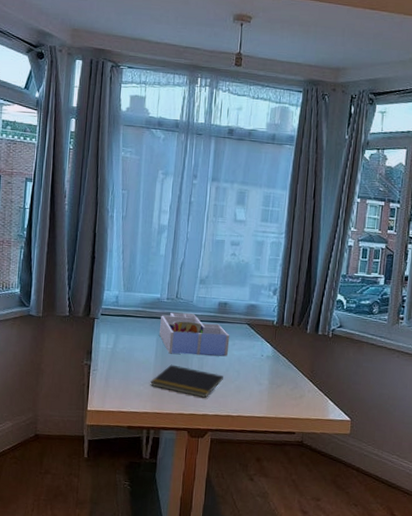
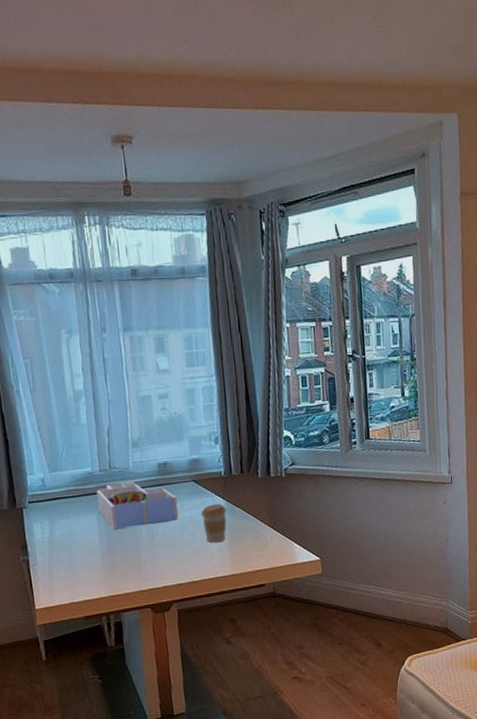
notepad: present [150,364,223,398] -> none [99,540,179,570]
coffee cup: none [248,348,272,385] -> present [201,503,227,543]

